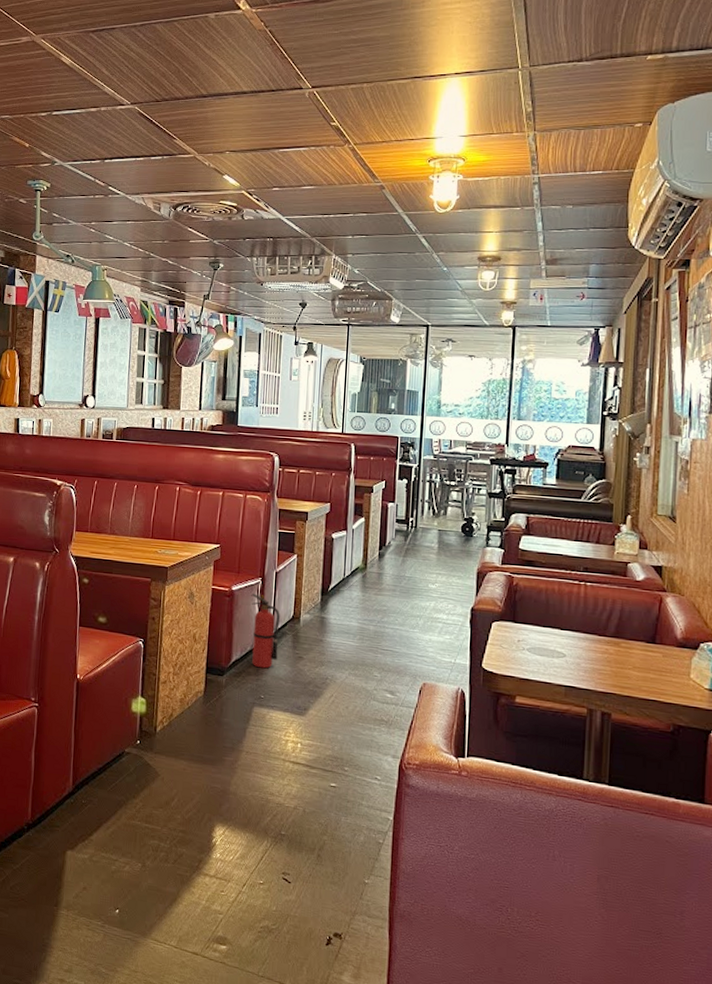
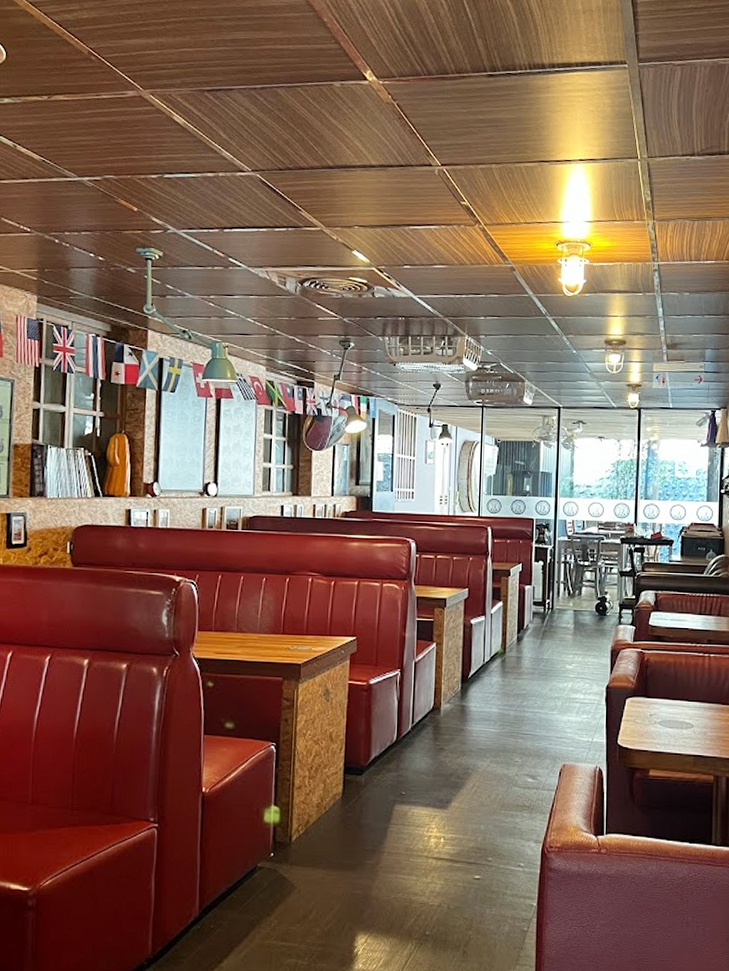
fire extinguisher: present [252,593,280,669] -> none [391,685,420,764]

